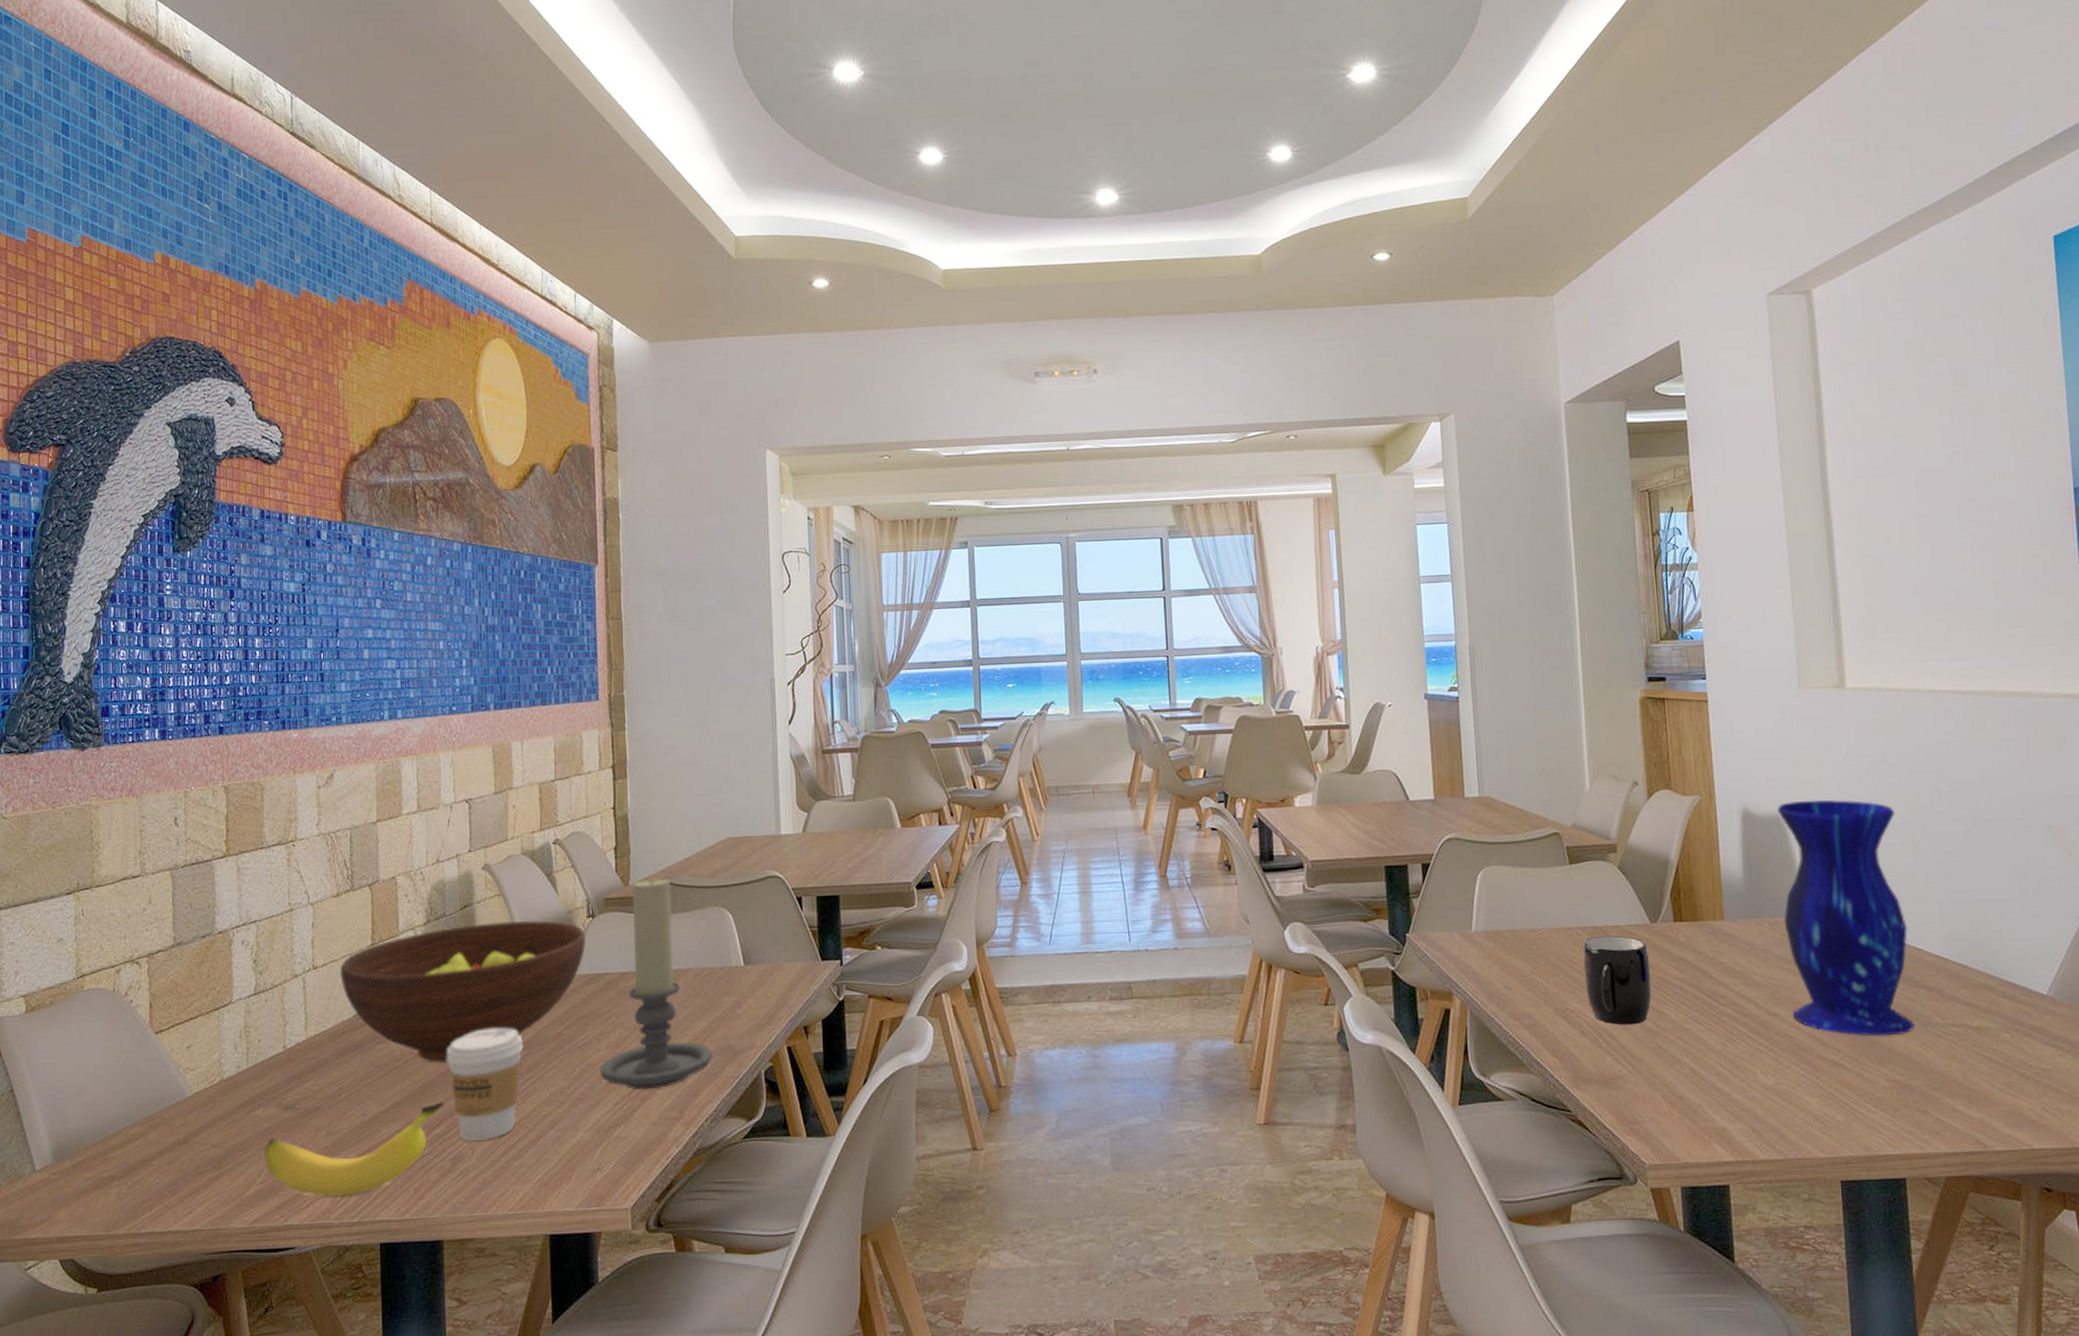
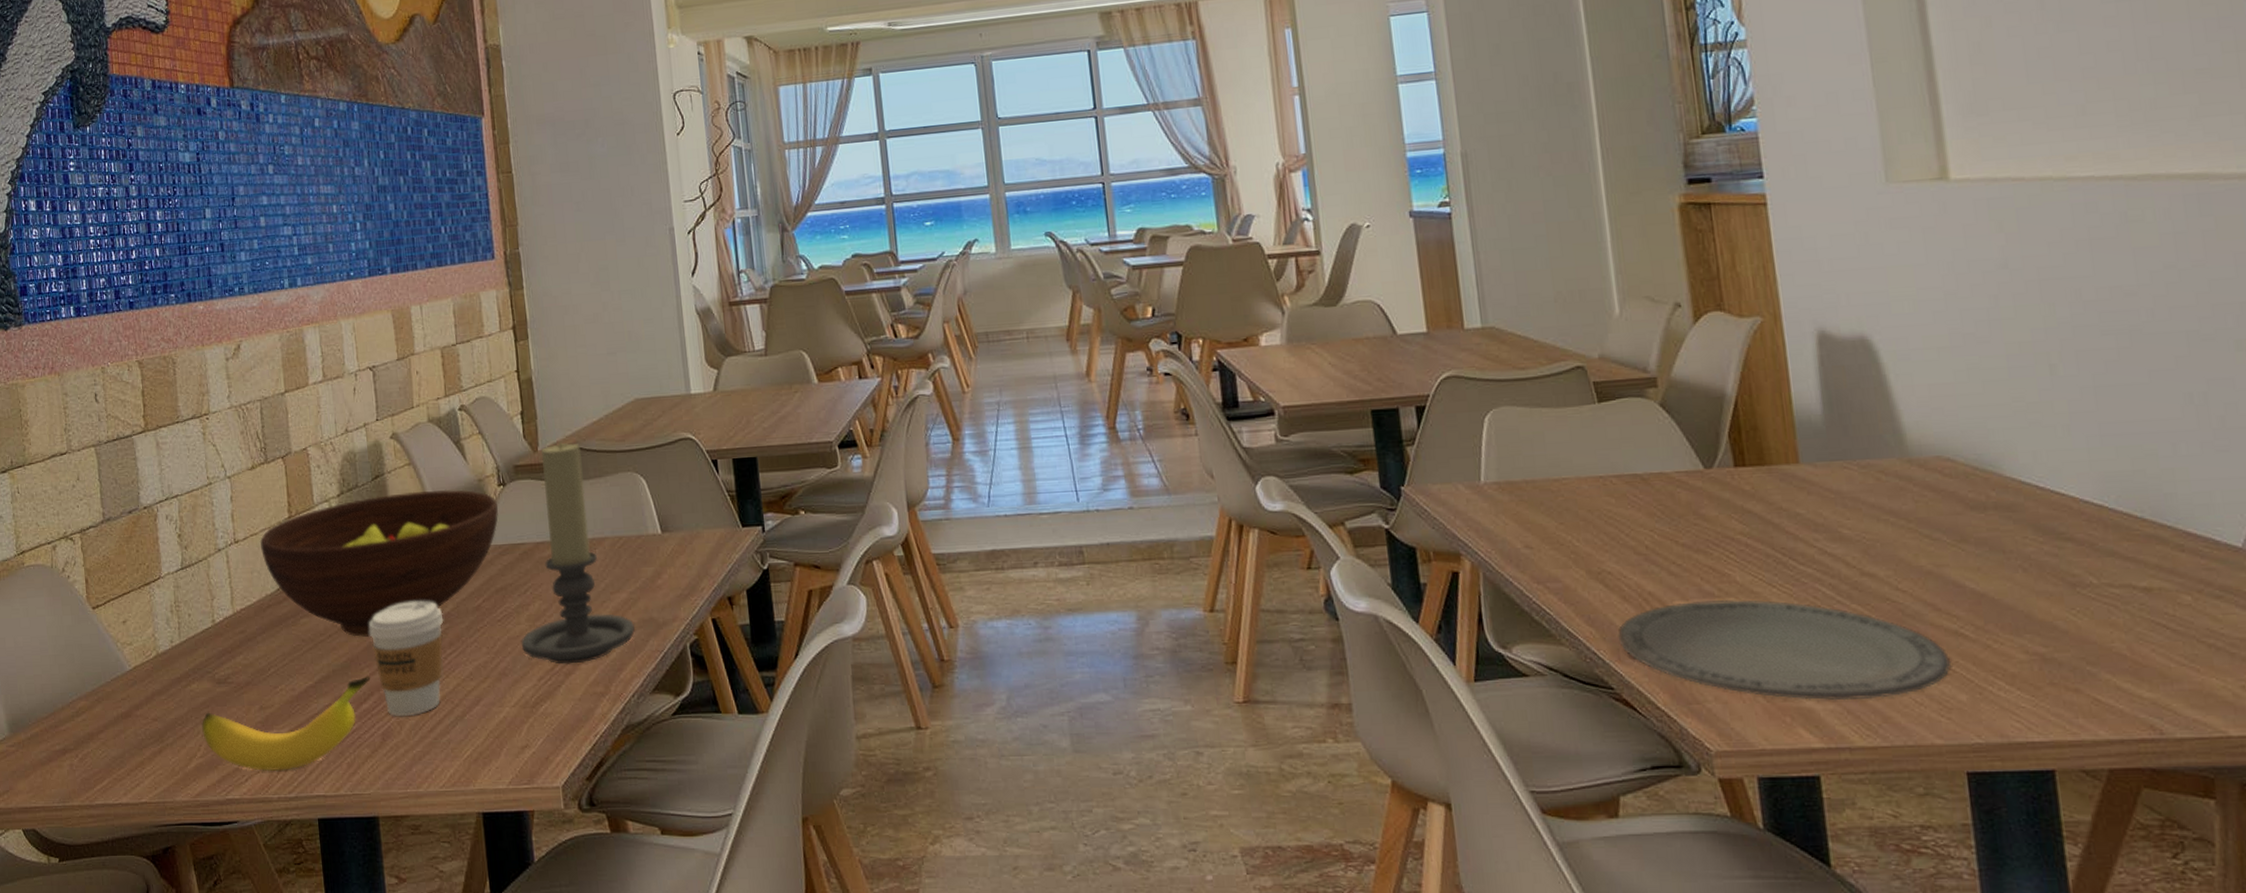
plate: none [1576,1035,1833,1121] -> present [1618,600,1952,701]
mug: present [1583,935,1652,1025] -> none [1620,484,1710,589]
vase: present [1777,799,1915,1037] -> none [1863,315,2059,600]

